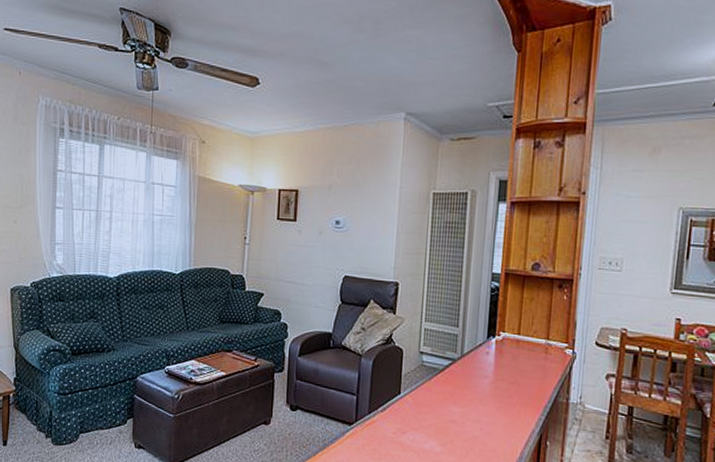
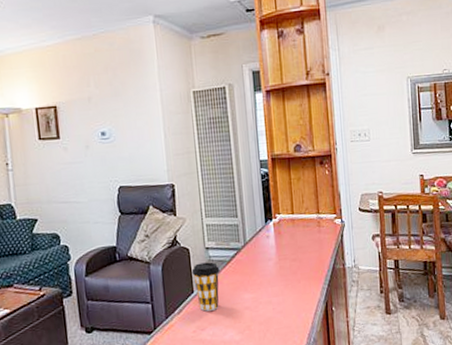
coffee cup: none [402,366,431,416] -> present [191,262,220,311]

